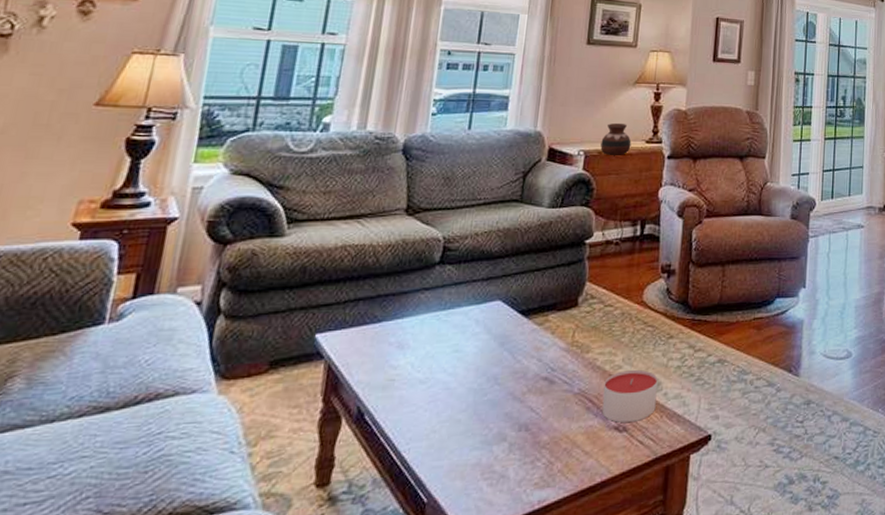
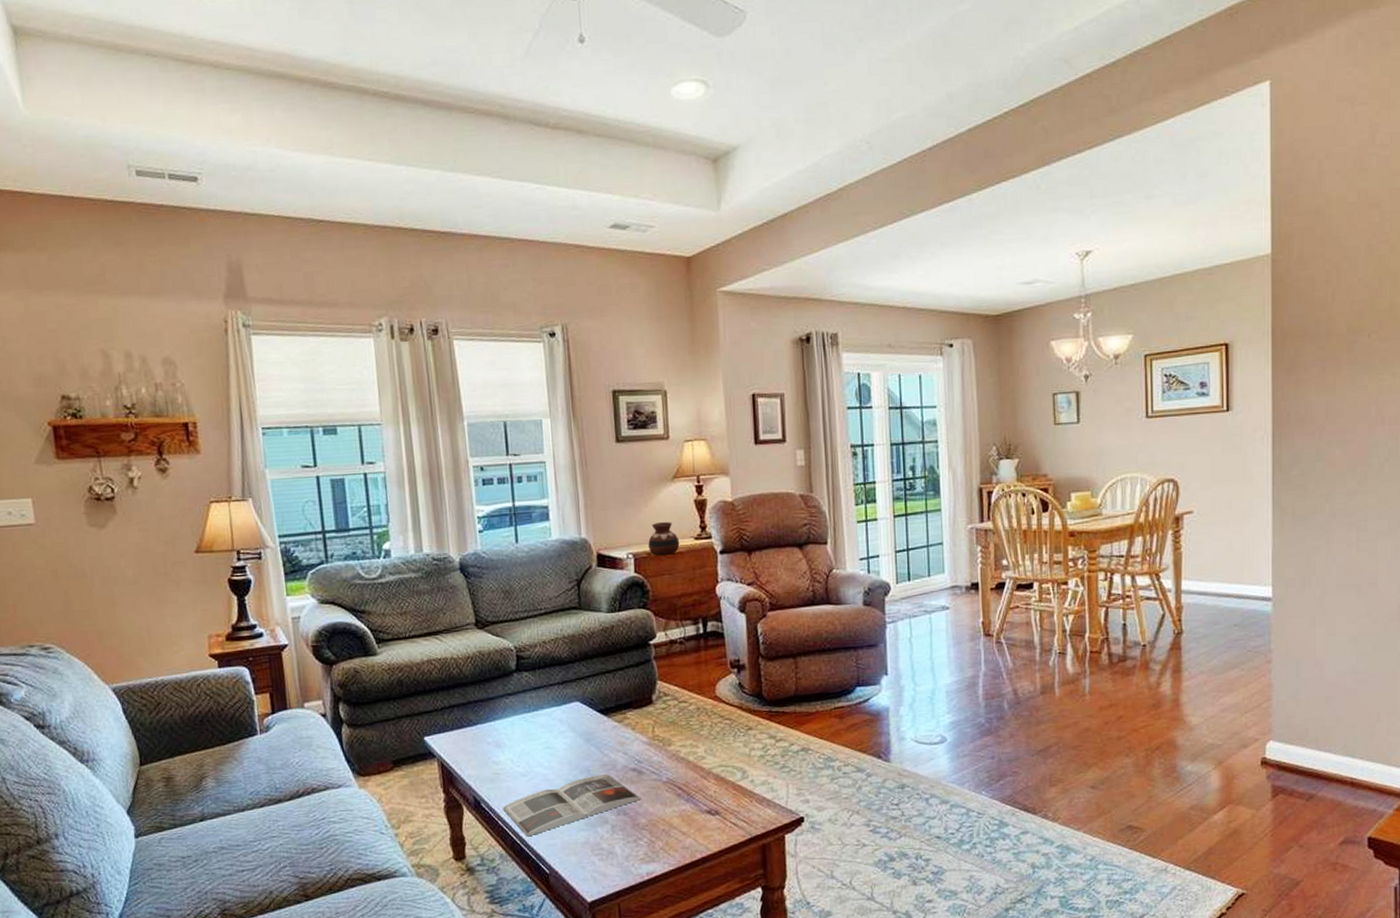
magazine: none [388,383,547,457] -> present [502,774,641,837]
candle: present [601,369,658,423] -> none [690,759,744,807]

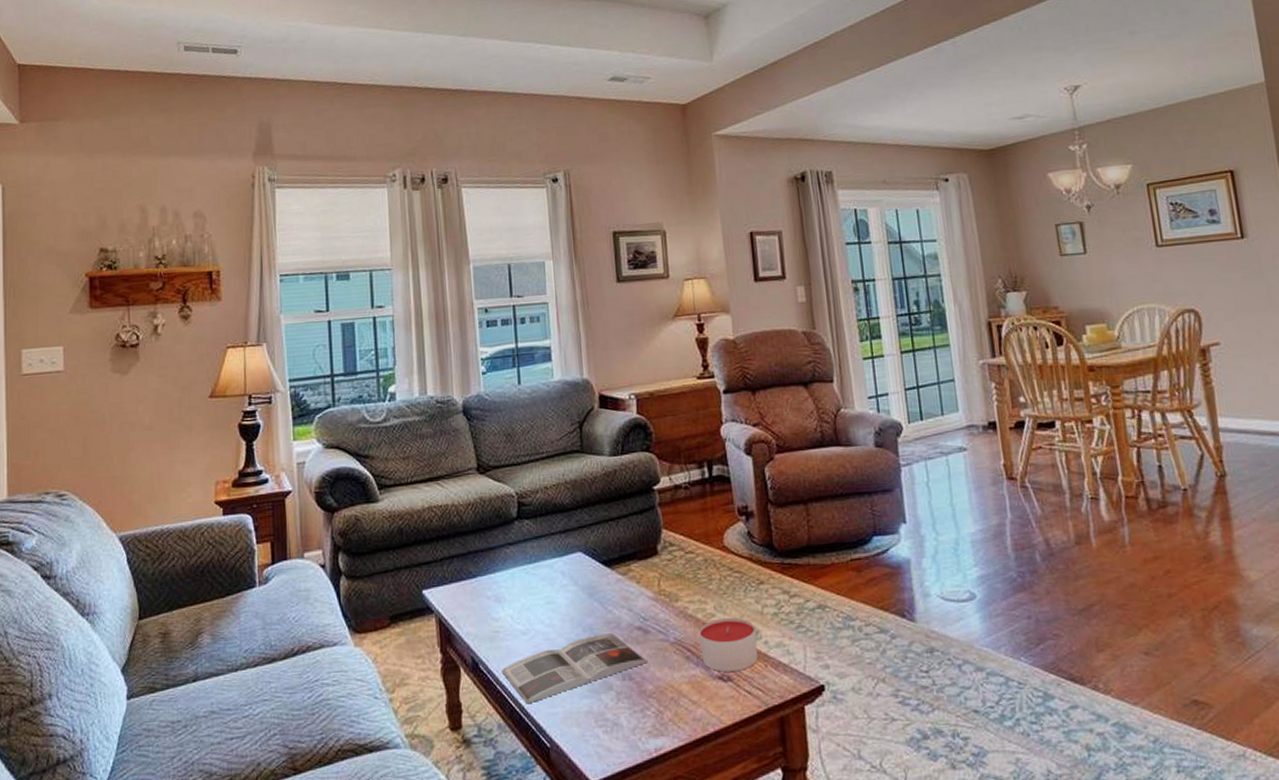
vase: present [648,521,680,556] -> none [650,360,682,396]
candle: none [690,759,744,807] -> present [699,617,758,672]

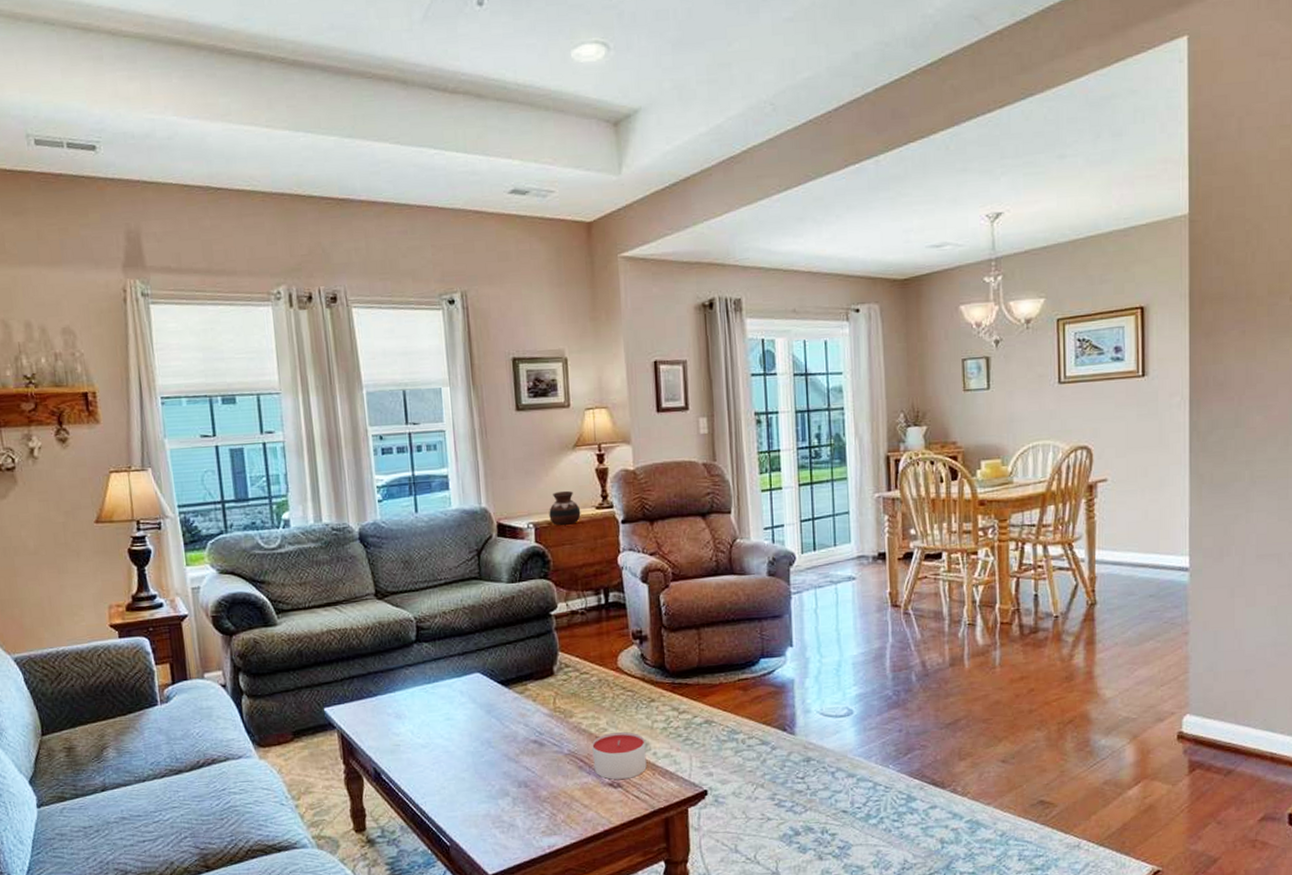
magazine: present [501,633,647,704] -> none [402,746,542,809]
vase: none [650,360,682,396] -> present [549,490,581,525]

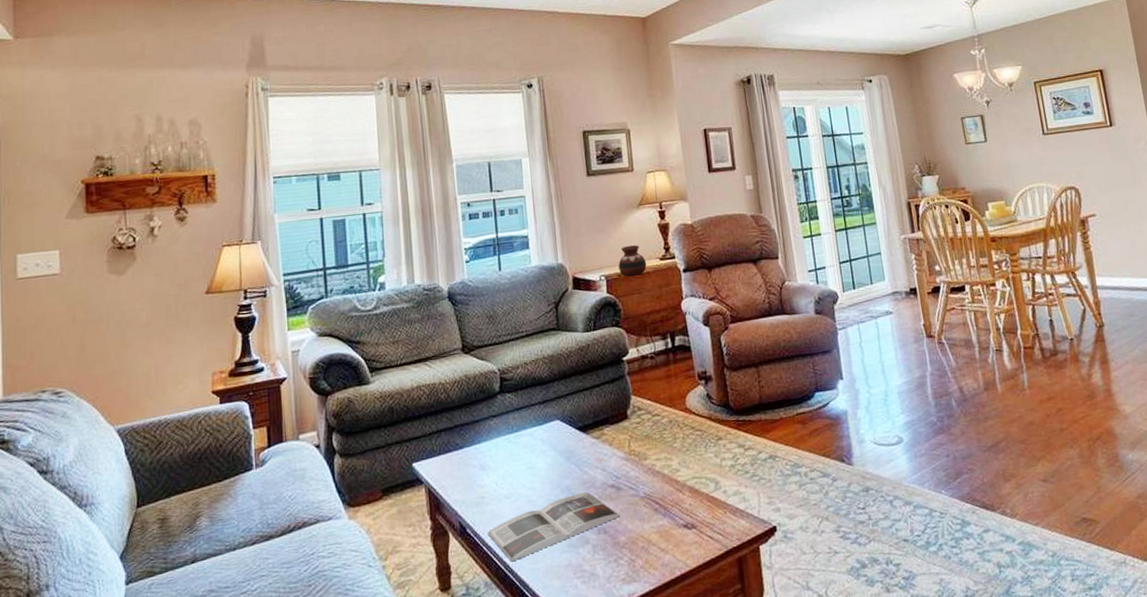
magazine: none [402,746,542,809] -> present [486,492,620,562]
candle: present [592,731,647,780] -> none [666,471,718,521]

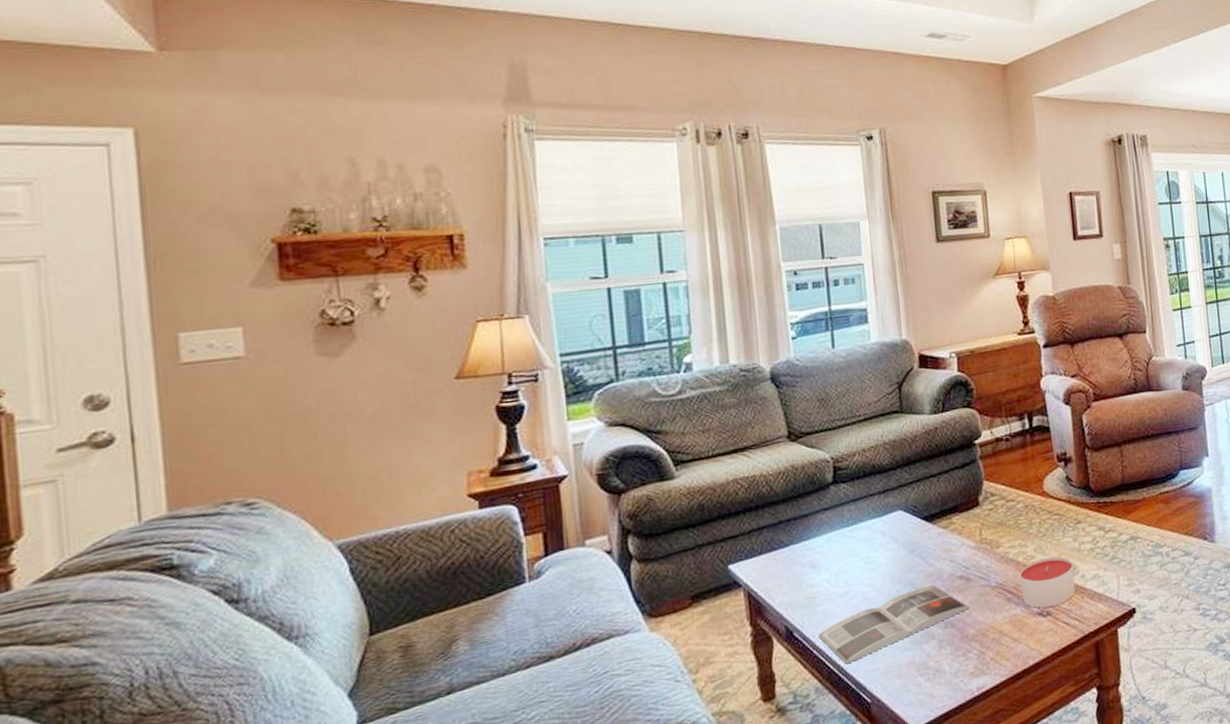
vase: present [618,244,647,277] -> none [971,318,1003,353]
candle: none [666,471,718,521] -> present [1020,556,1076,609]

